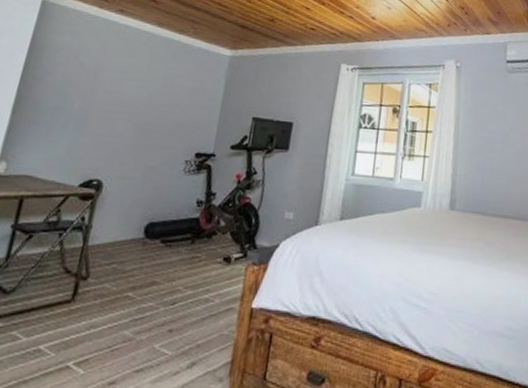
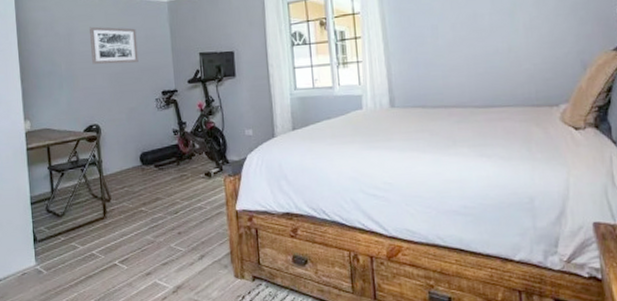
wall art: none [116,65,184,116] -> present [90,26,139,65]

